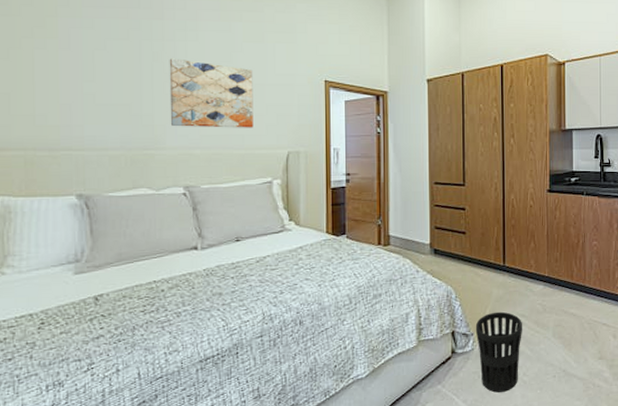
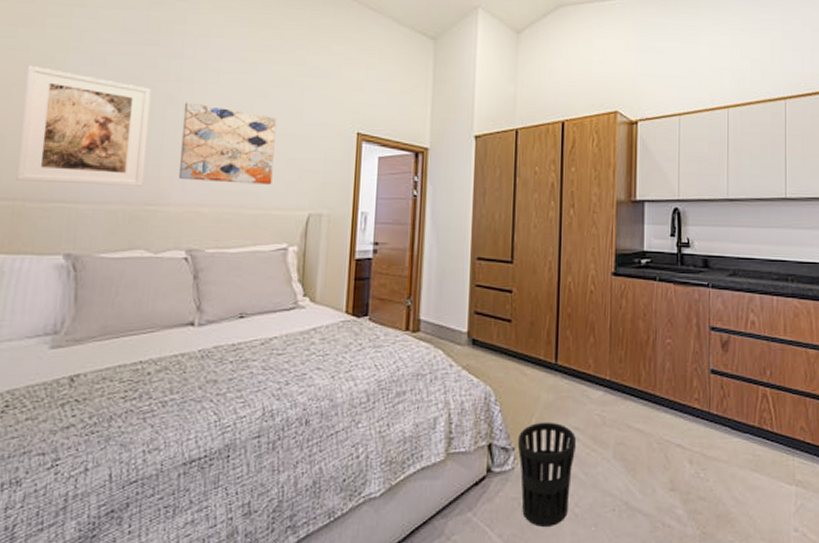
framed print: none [21,29,140,134] -> present [16,65,152,186]

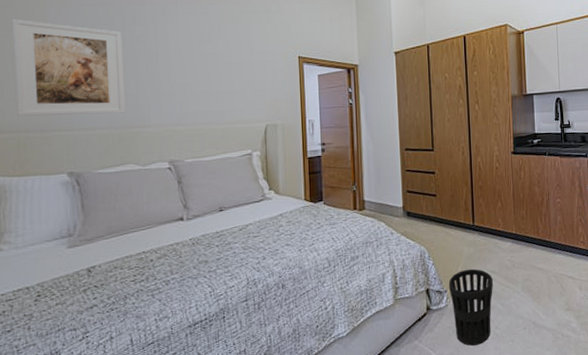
wall art: present [178,102,277,185] -> none [151,41,233,105]

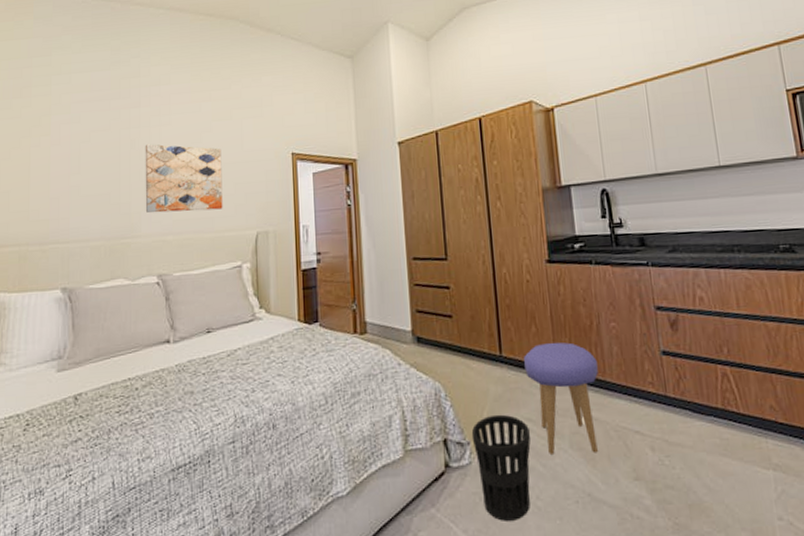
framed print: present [12,18,126,116] -> none [19,129,118,229]
wall art: none [151,41,233,105] -> present [145,144,223,213]
stool: none [491,214,546,296] -> present [524,342,598,454]

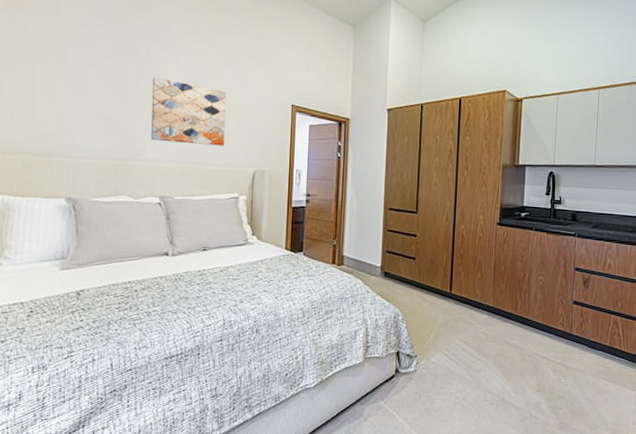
wastebasket: present [471,414,531,521] -> none [419,336,465,414]
stool: present [524,342,598,454] -> none [468,287,524,371]

